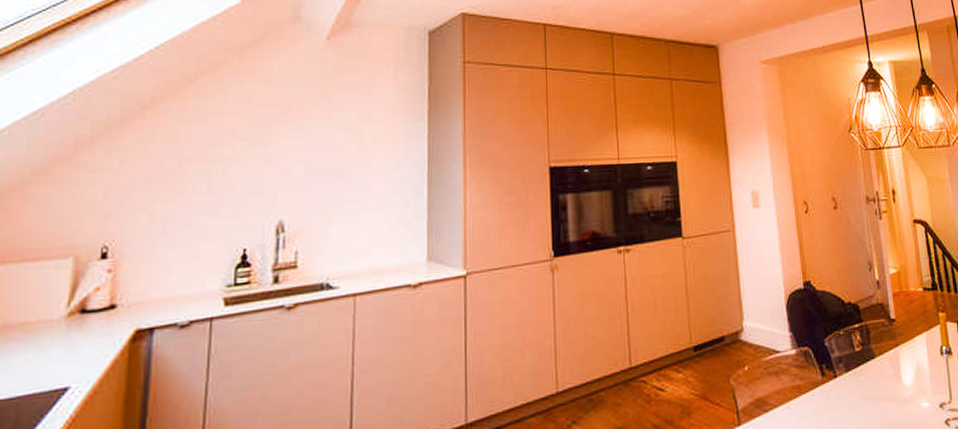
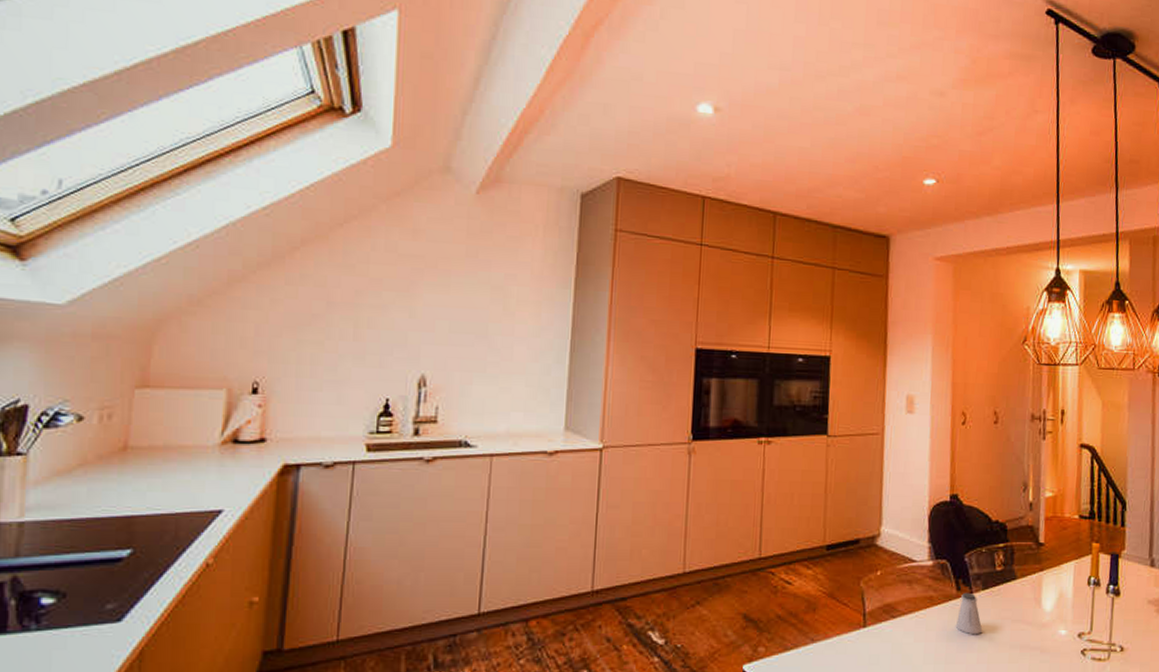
saltshaker: none [826,376,852,419] -> present [956,592,983,635]

